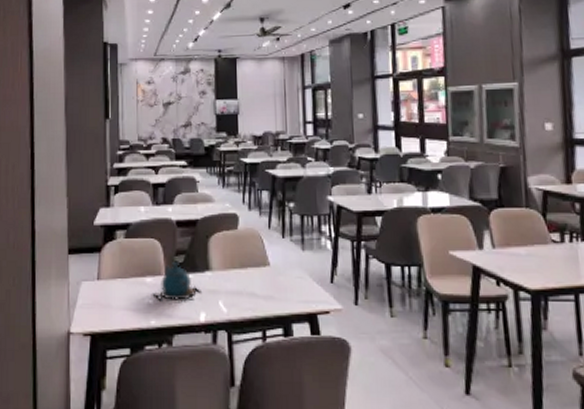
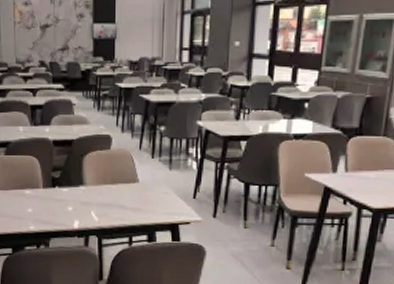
teapot: present [152,262,201,303] -> none [31,177,75,213]

